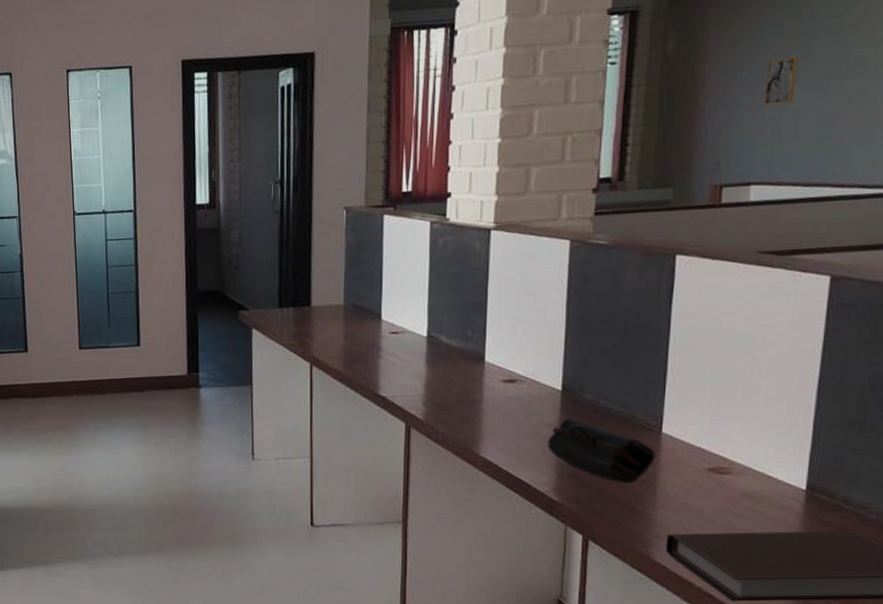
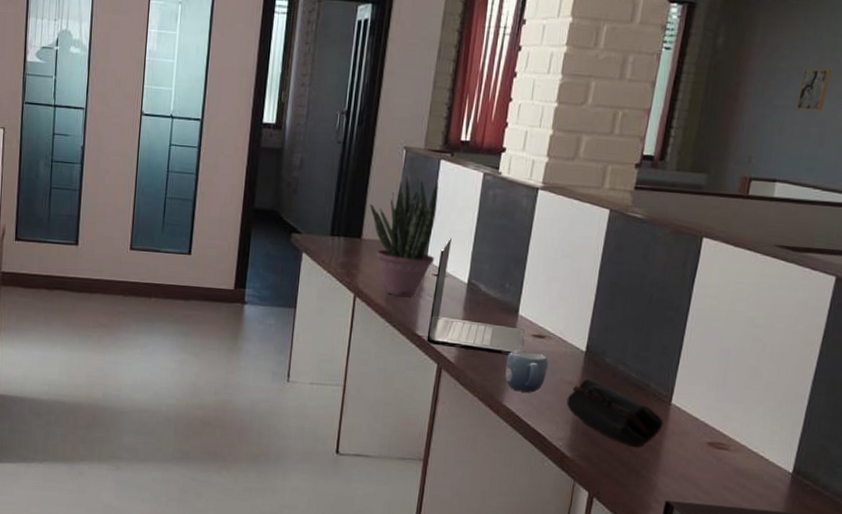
potted plant: none [315,236,390,359] -> present [370,175,439,297]
laptop: none [391,292,495,405] -> present [426,237,525,355]
mug: none [478,397,524,441] -> present [505,350,549,393]

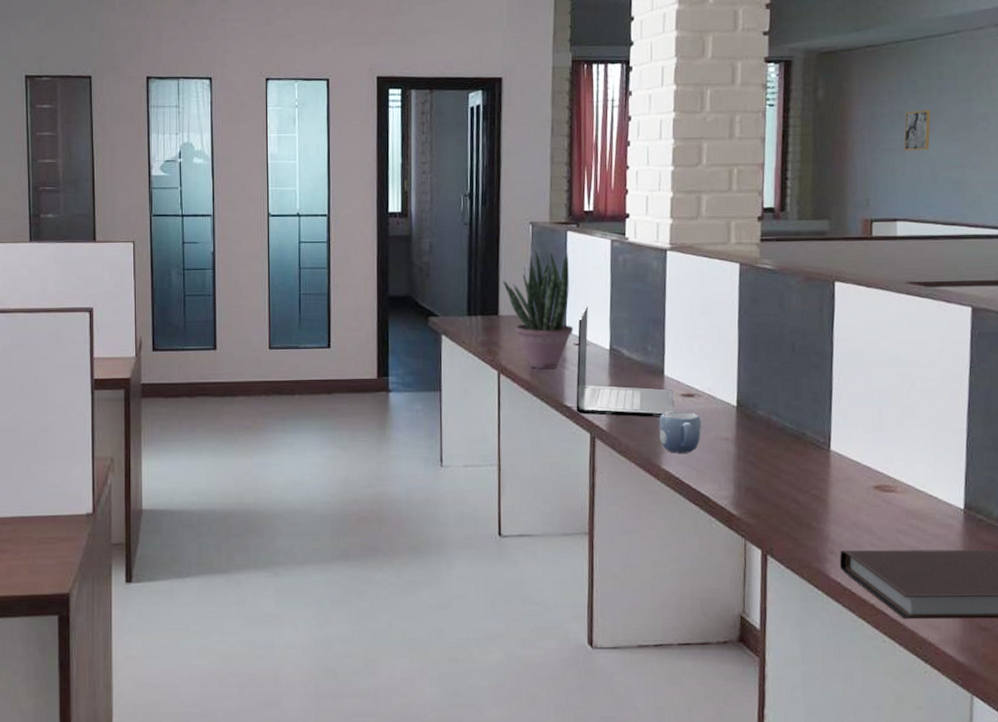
pencil case: present [566,378,664,448] -> none [725,433,826,499]

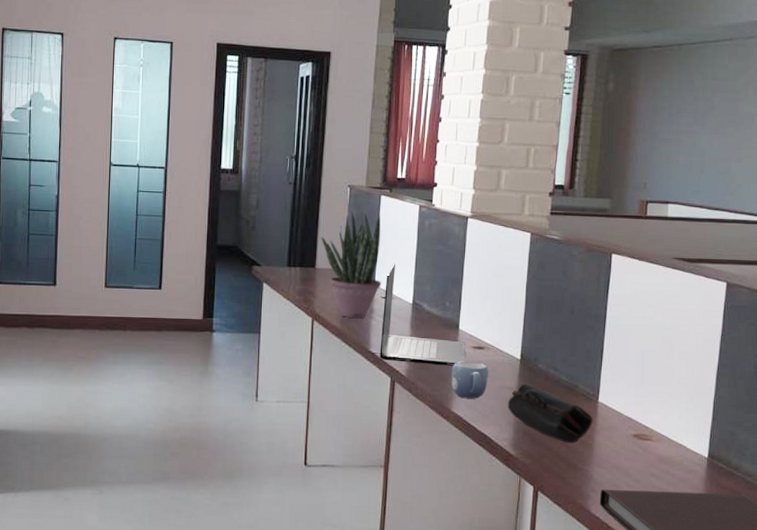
pencil case: none [725,433,826,499] -> present [507,383,593,444]
wall art: present [904,110,931,151] -> none [679,106,704,143]

